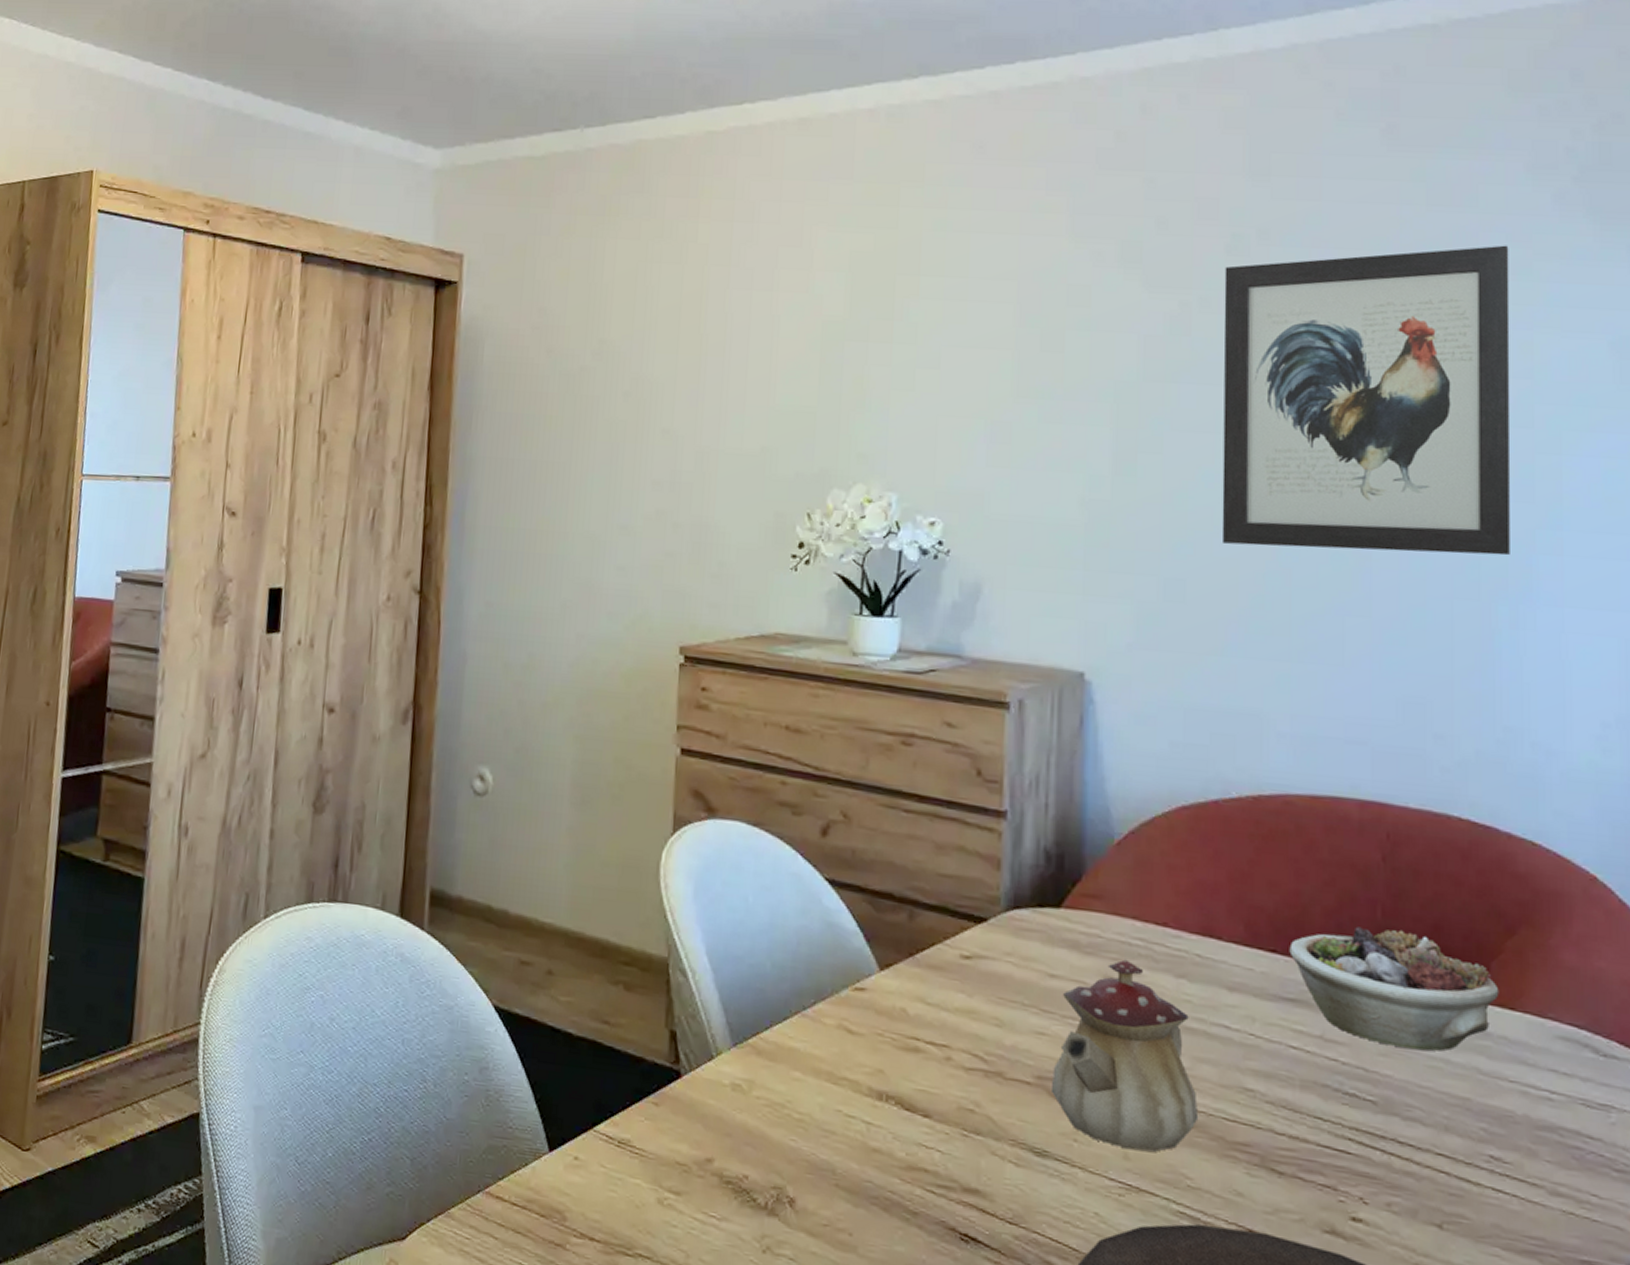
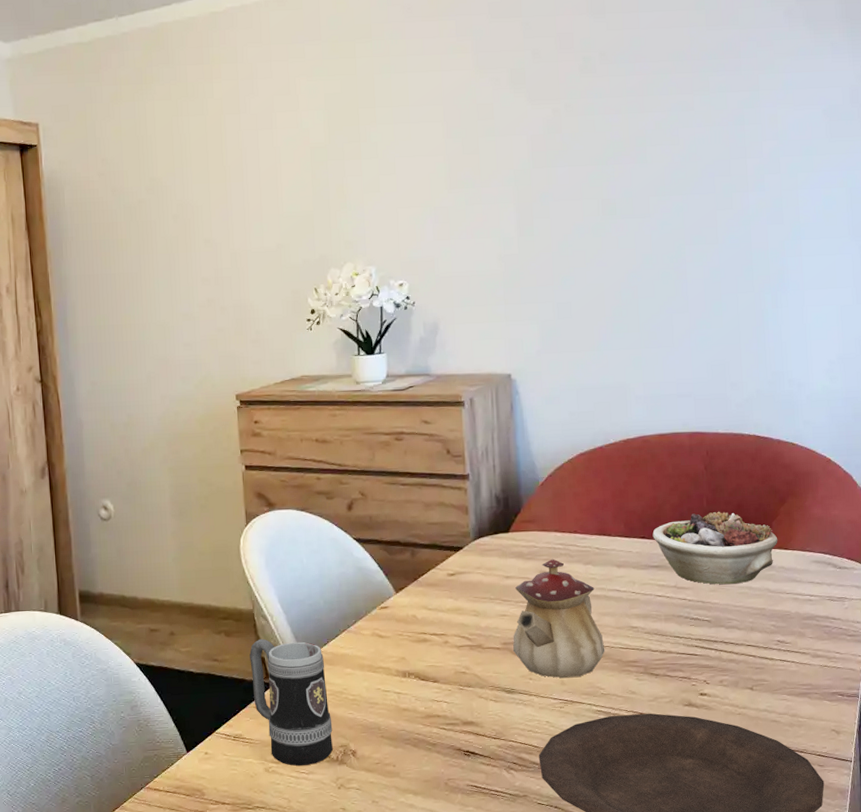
mug: none [654,1002,764,1207] -> present [249,638,333,767]
wall art: present [1221,245,1511,556] -> none [580,49,770,274]

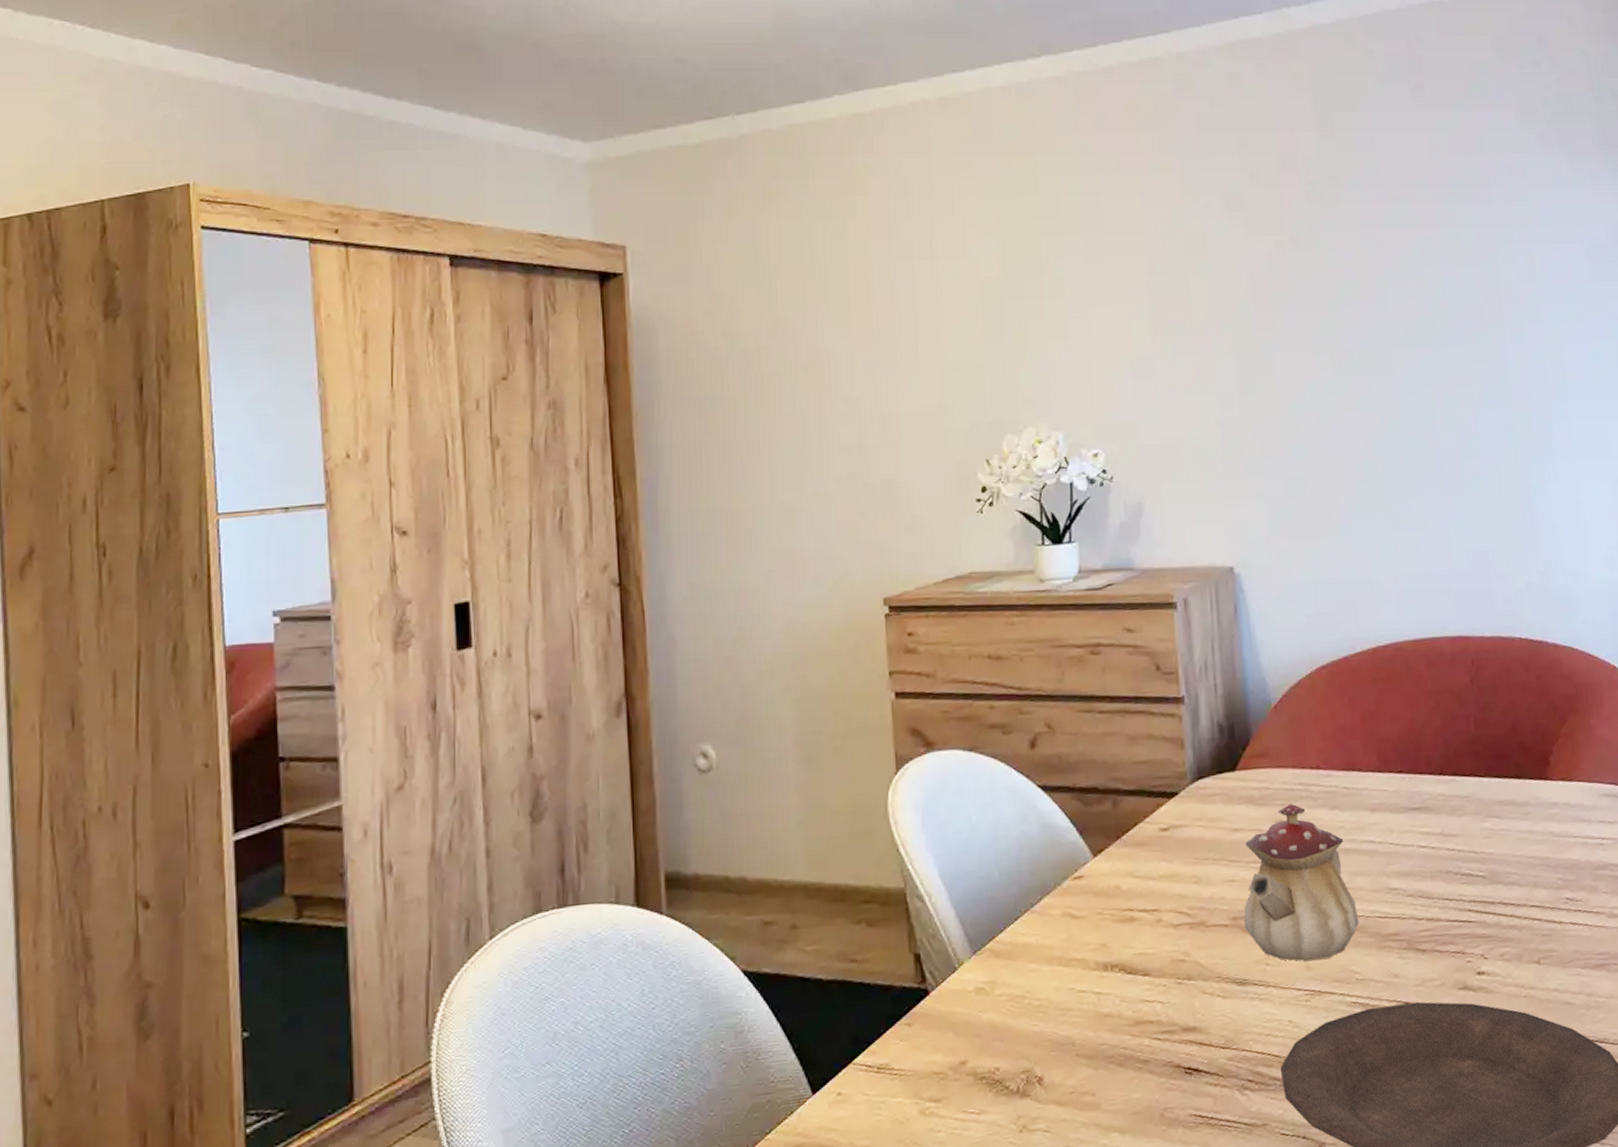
mug: present [249,638,333,767] -> none [900,927,1012,1104]
succulent planter: present [652,511,778,585] -> none [1411,735,1561,829]

